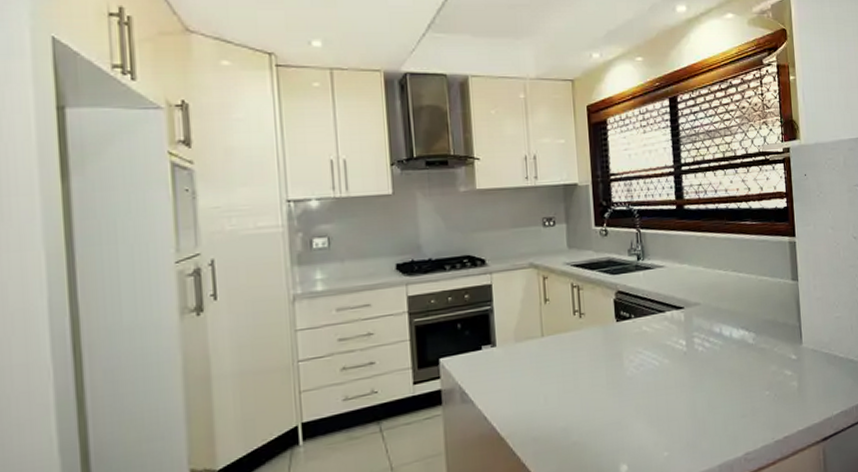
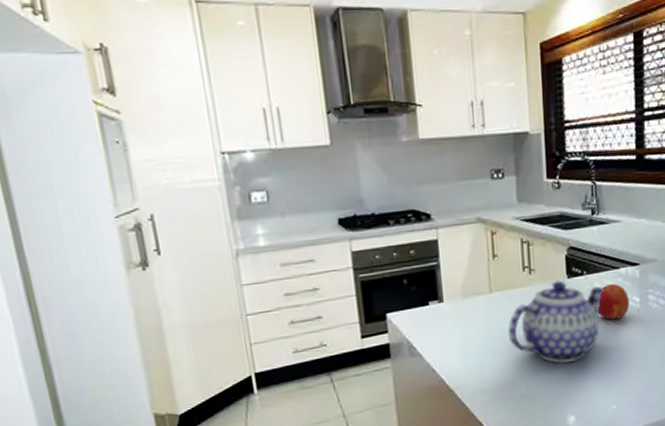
teapot: none [559,324,652,409] -> present [508,280,604,363]
fruit: none [646,327,676,364] -> present [598,284,629,320]

